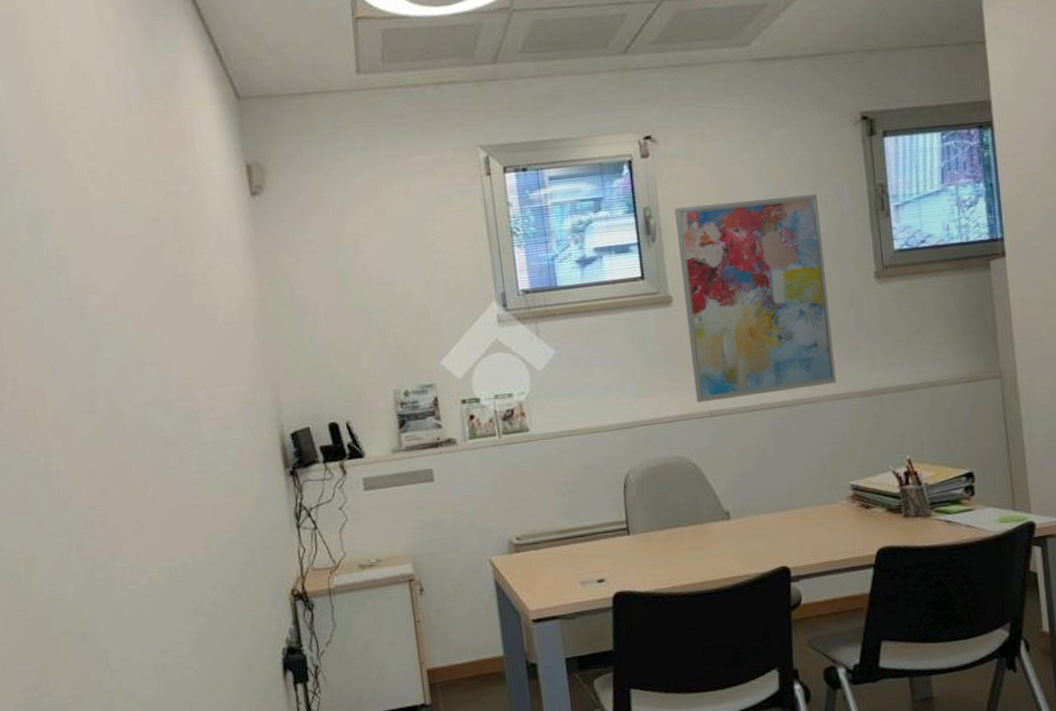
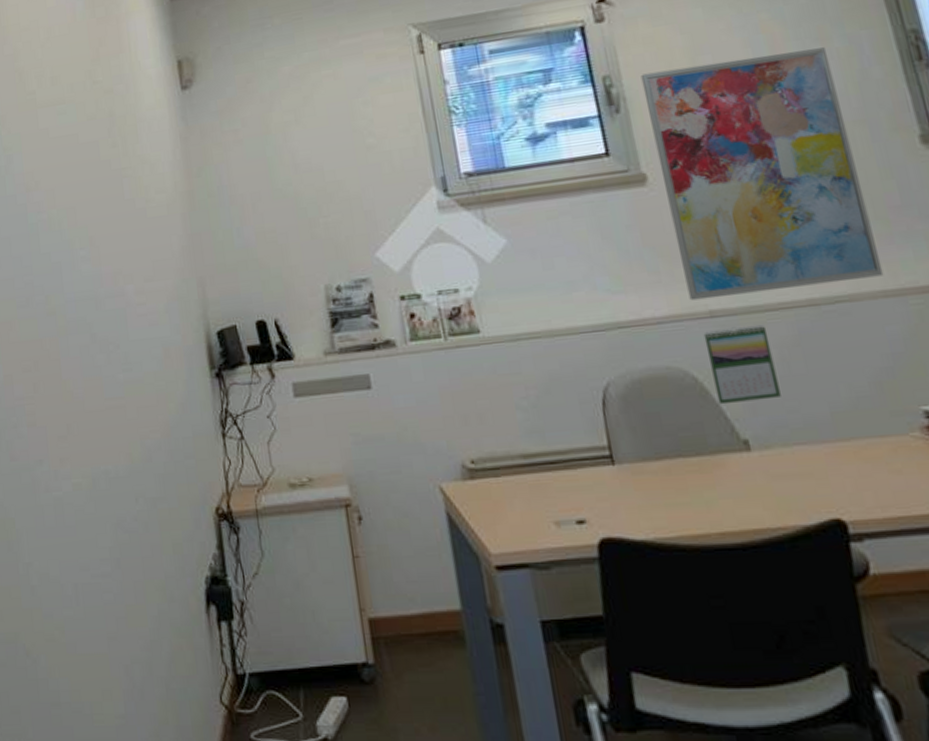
calendar: none [704,421,755,485] -> present [703,324,781,405]

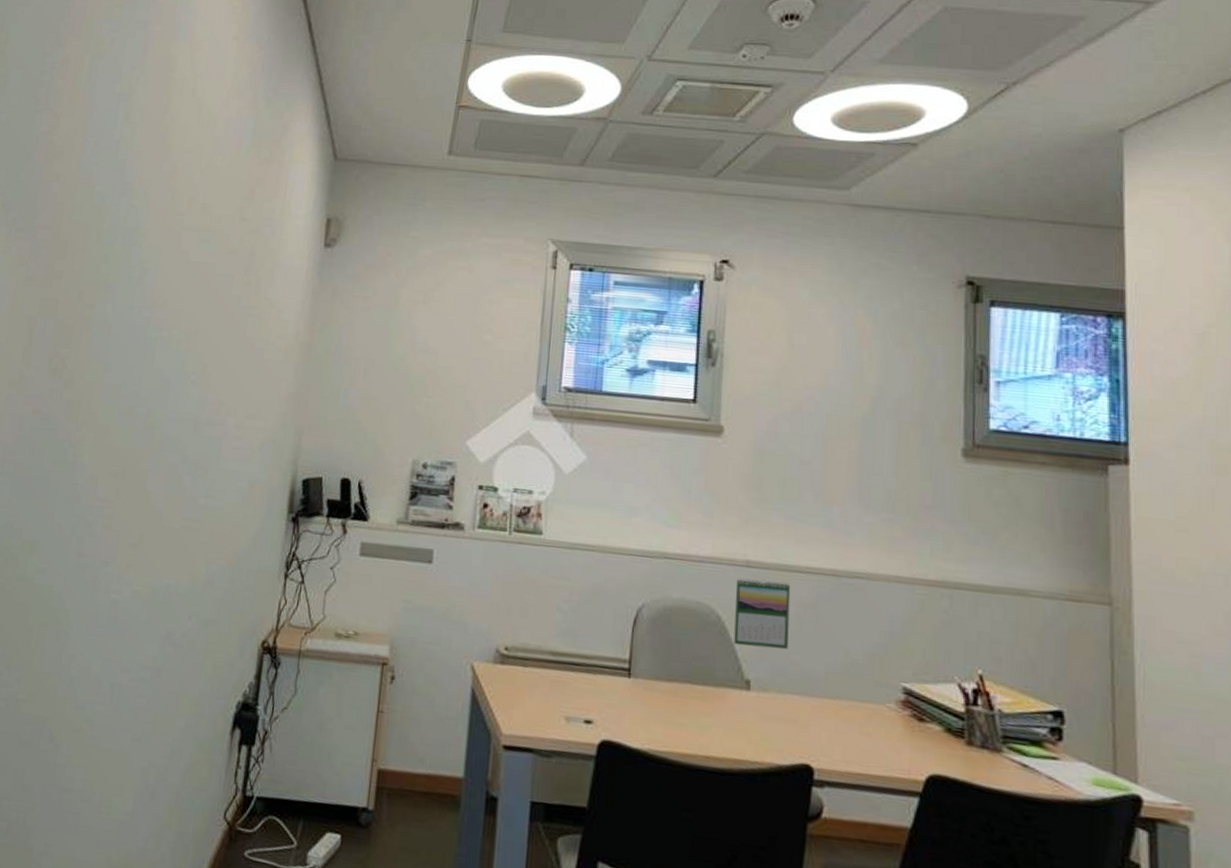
wall art: present [640,47,884,301] -> none [732,337,905,564]

